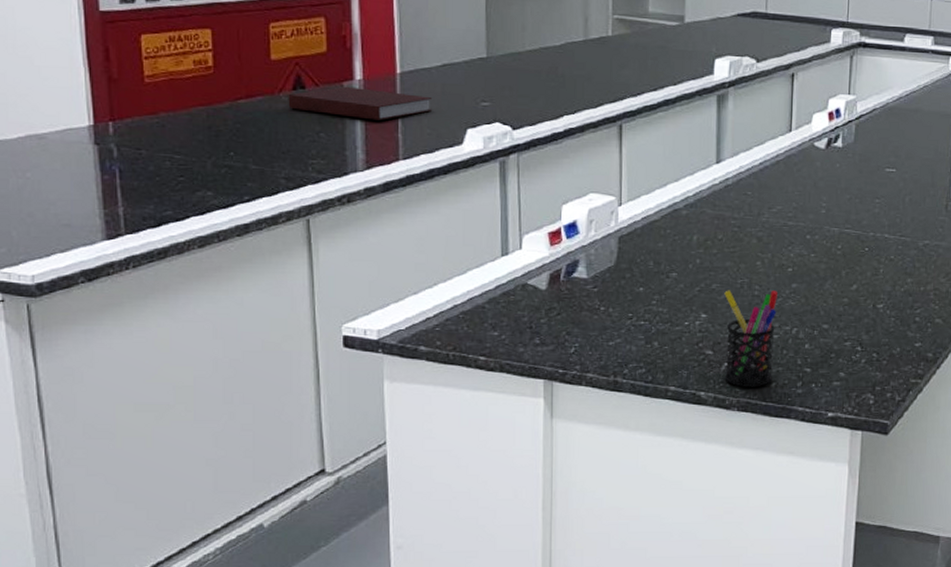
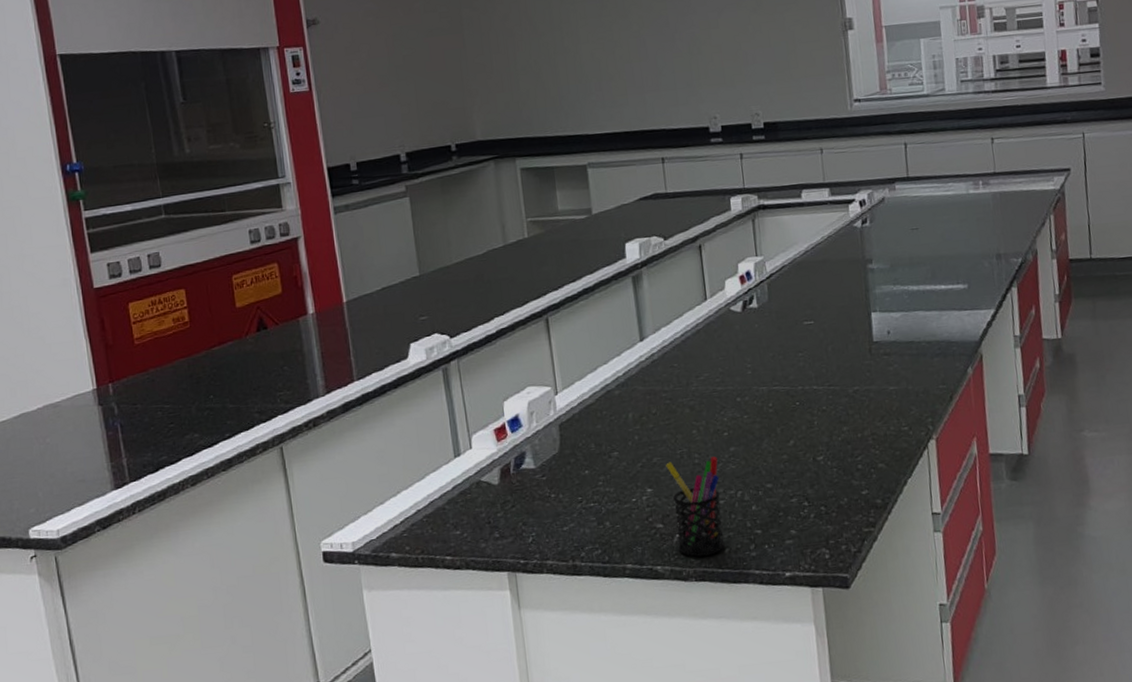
notebook: present [288,86,432,120] -> none [253,319,377,349]

